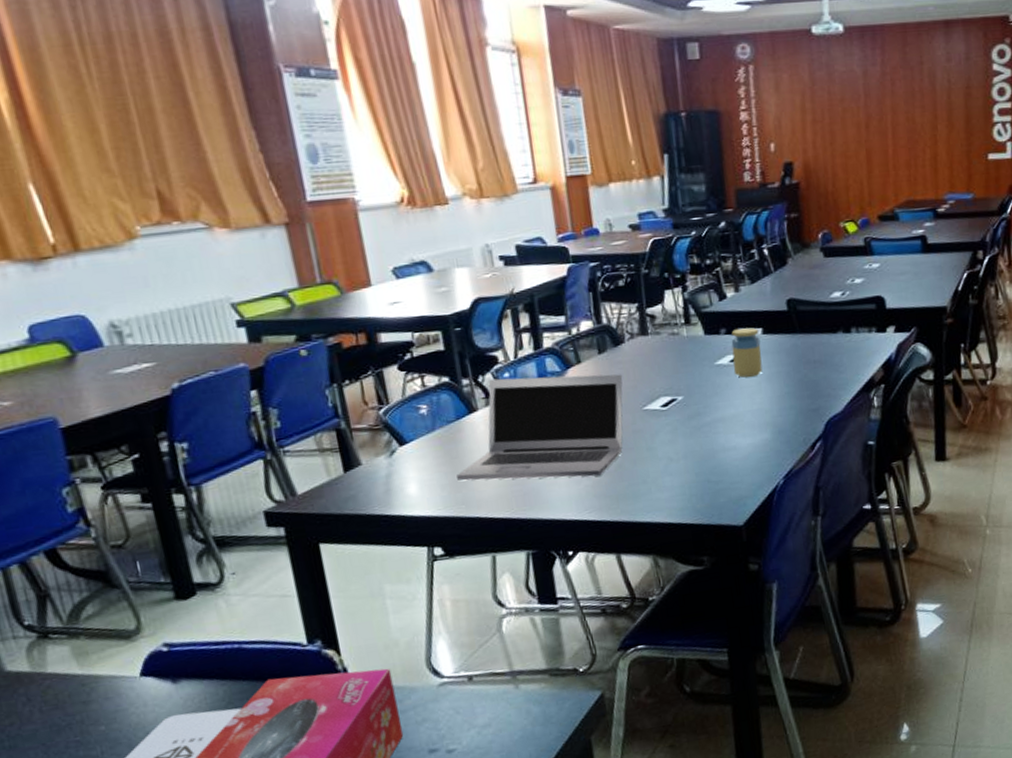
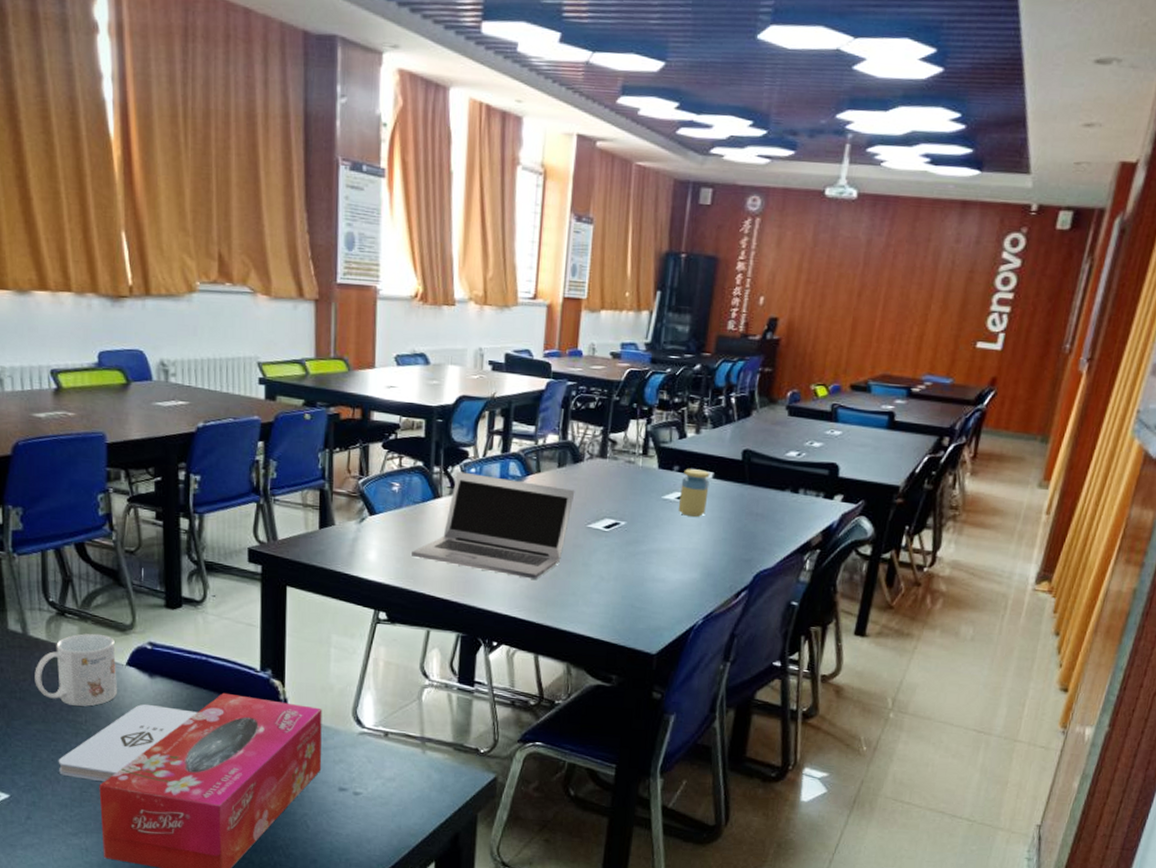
mug: none [22,648,136,740] -> present [35,633,117,706]

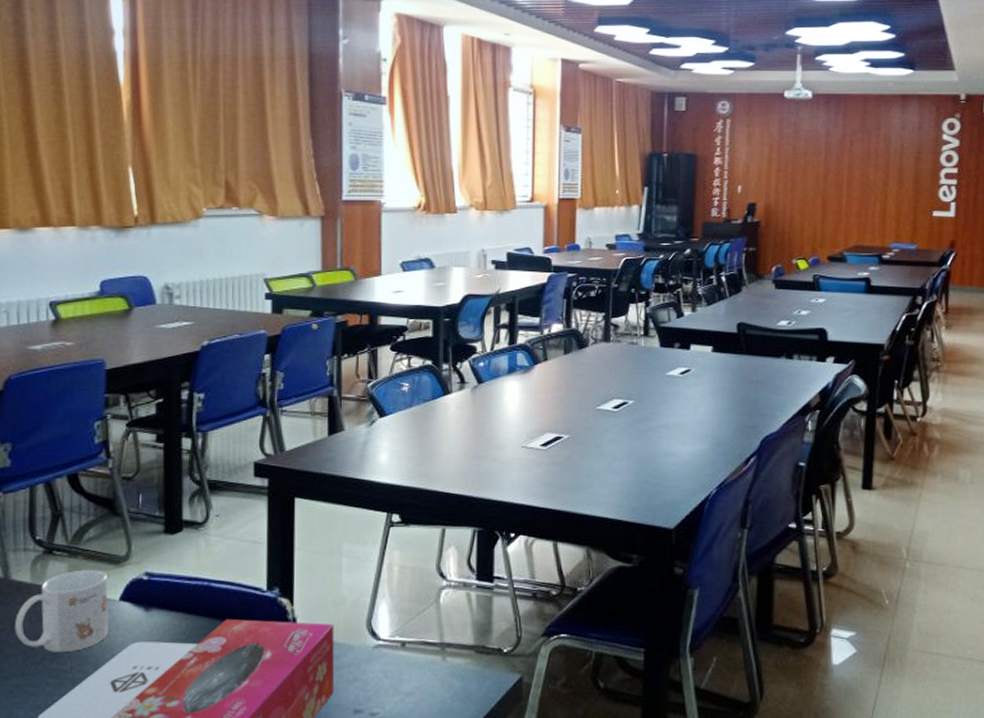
laptop: present [412,471,575,579] -> none [424,366,582,465]
jar: present [678,469,710,517] -> none [682,345,710,389]

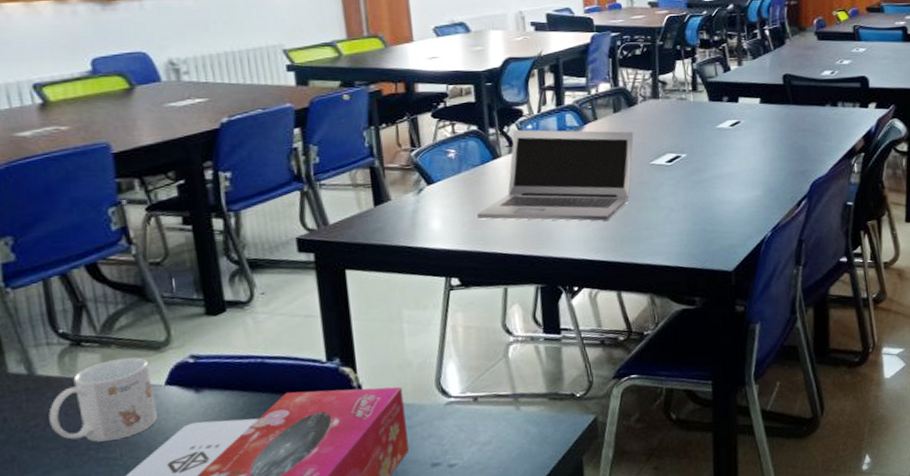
laptop: none [424,366,582,465] -> present [477,129,634,221]

